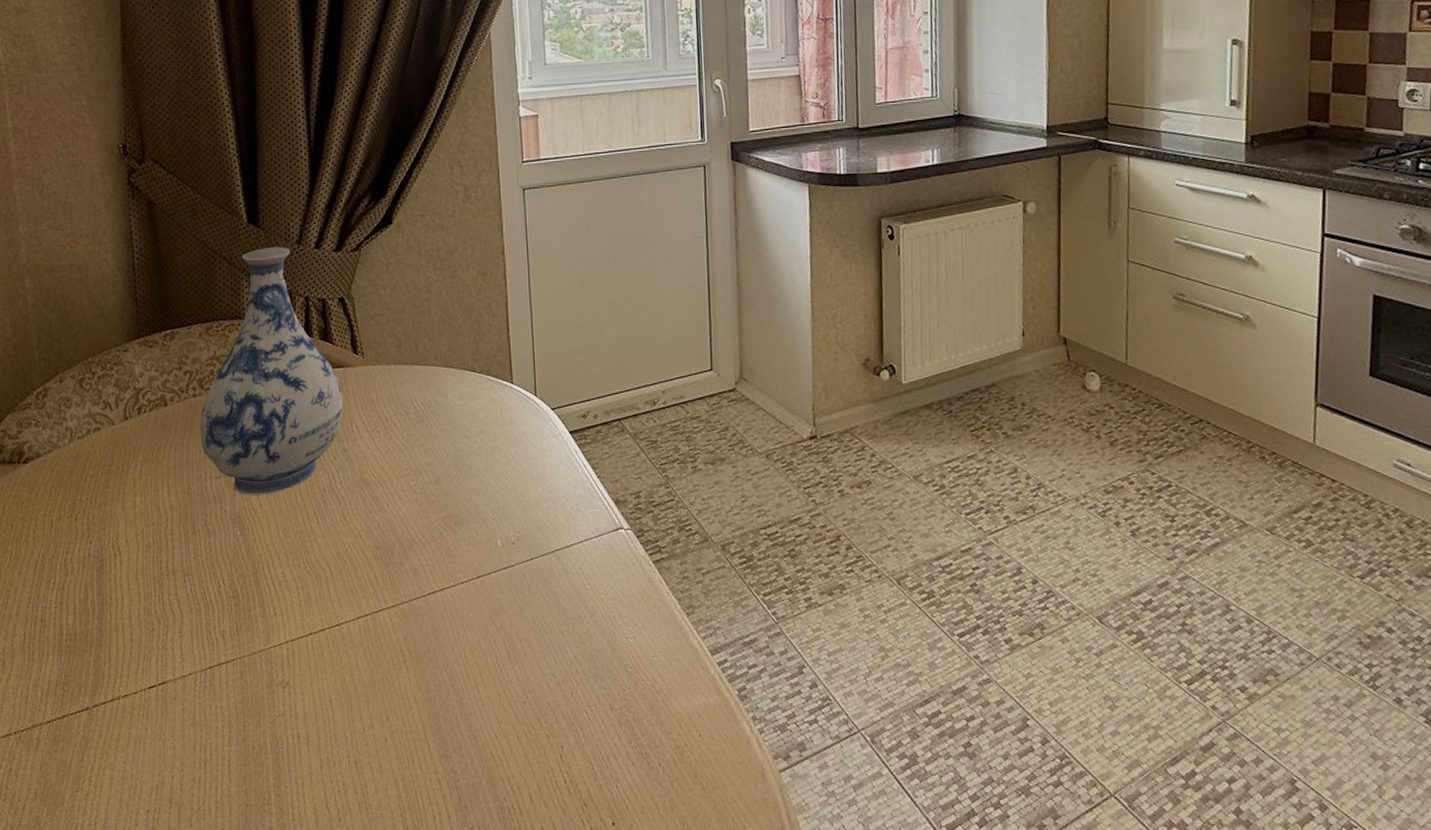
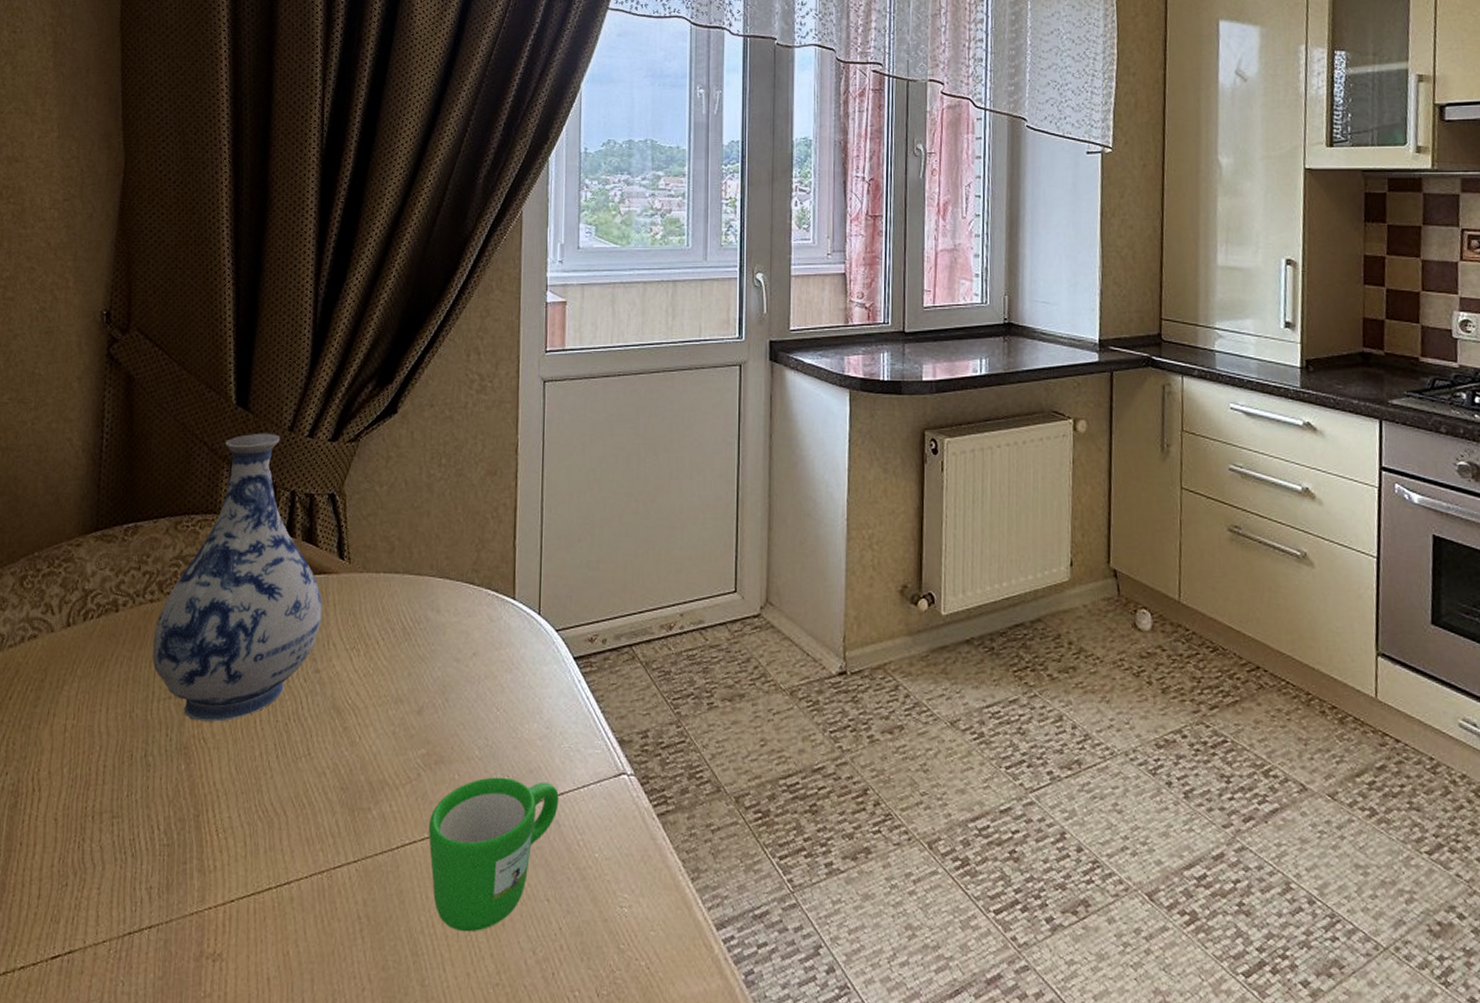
mug: none [454,534,566,661] -> present [429,777,559,932]

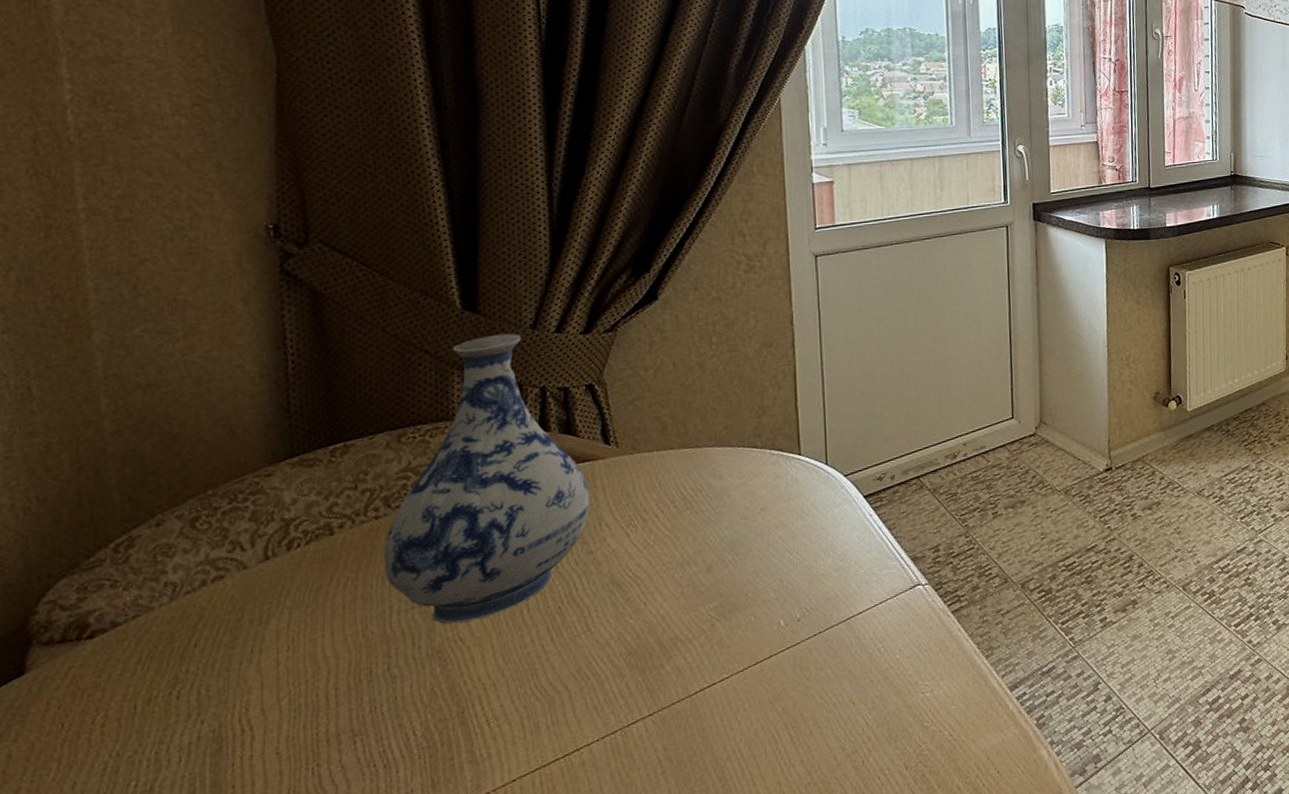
mug: present [429,777,559,932] -> none [728,605,858,749]

